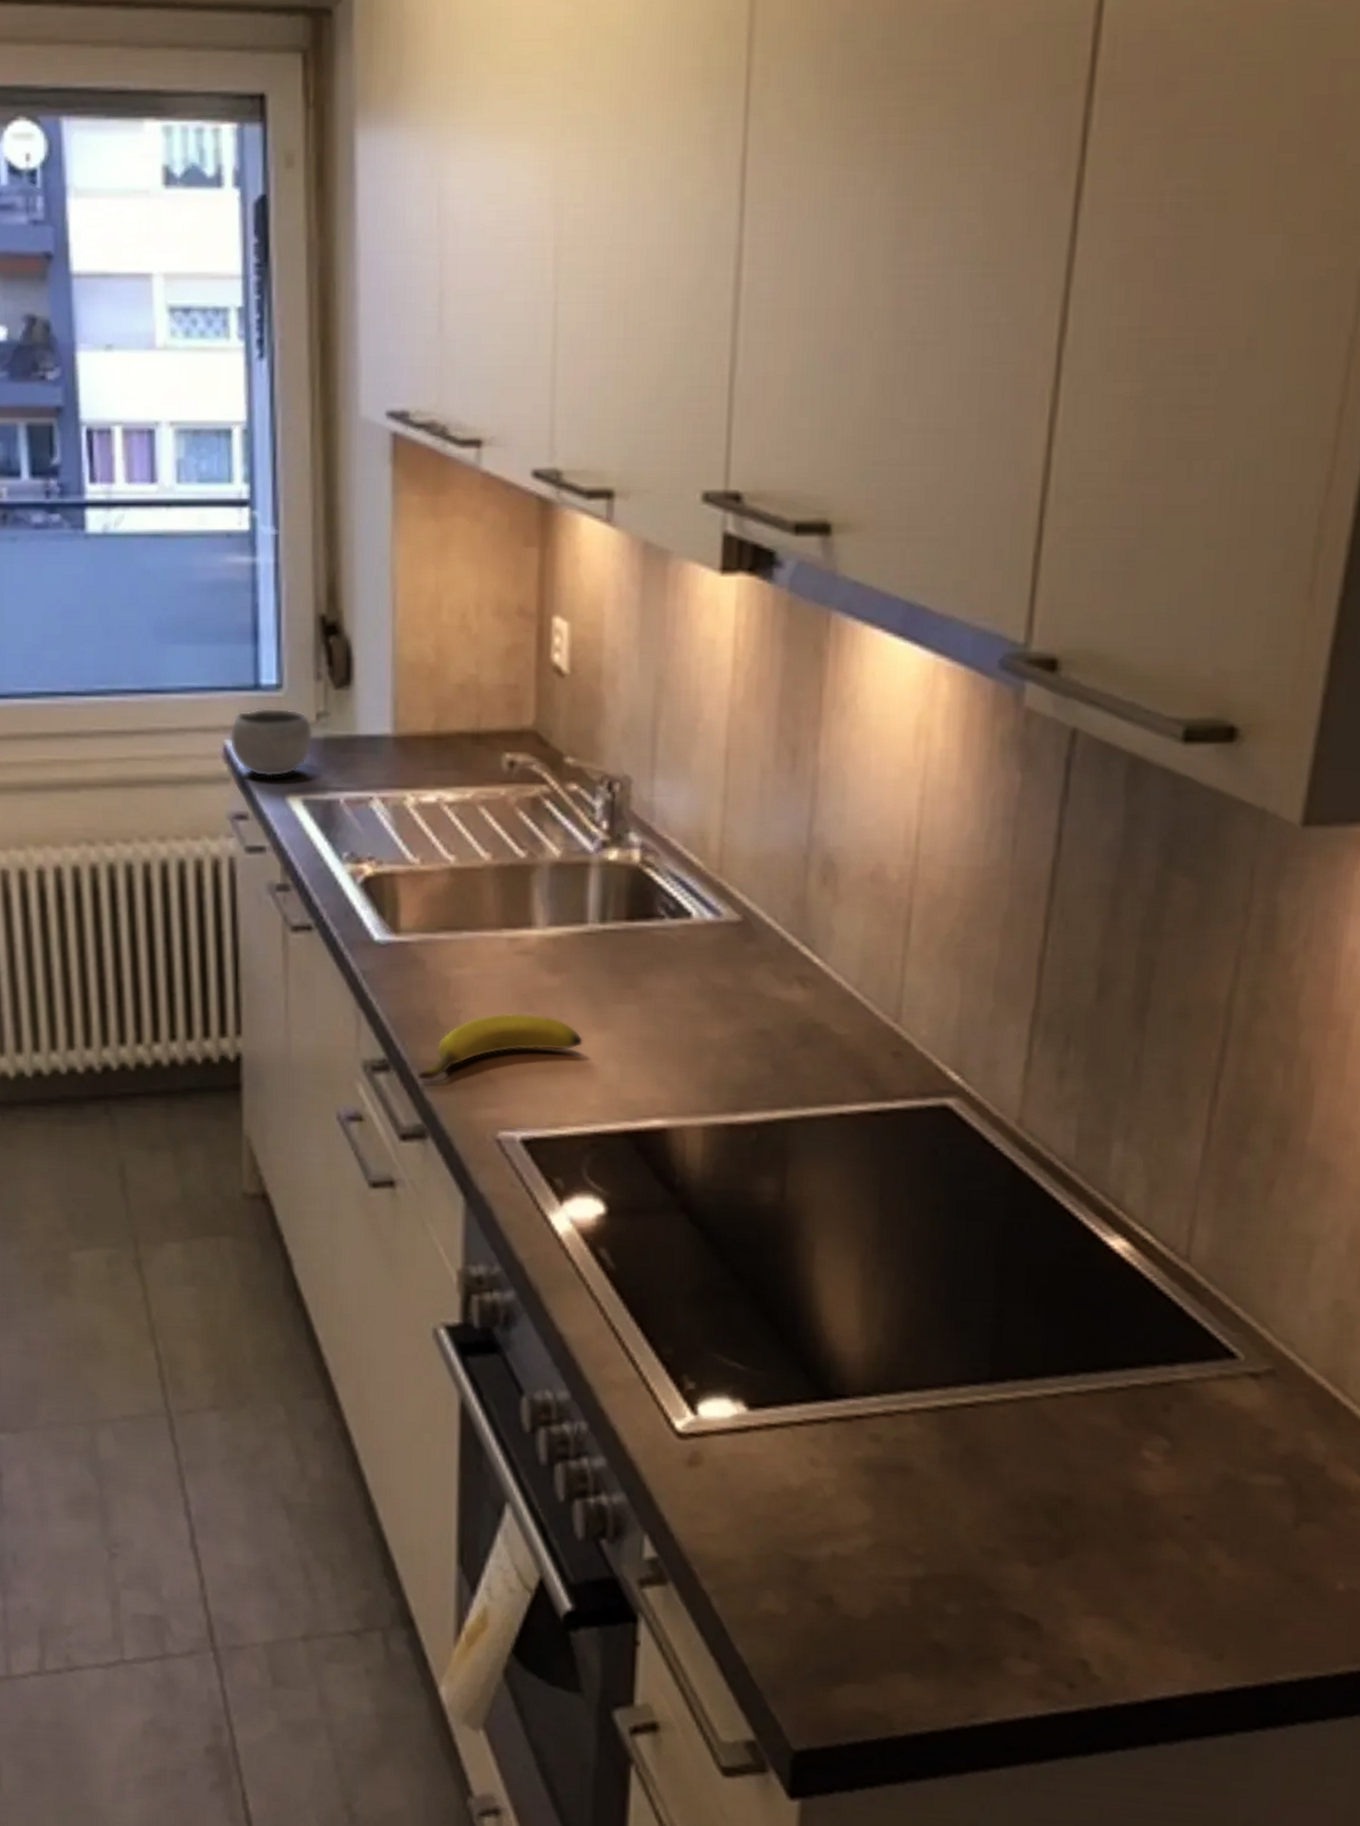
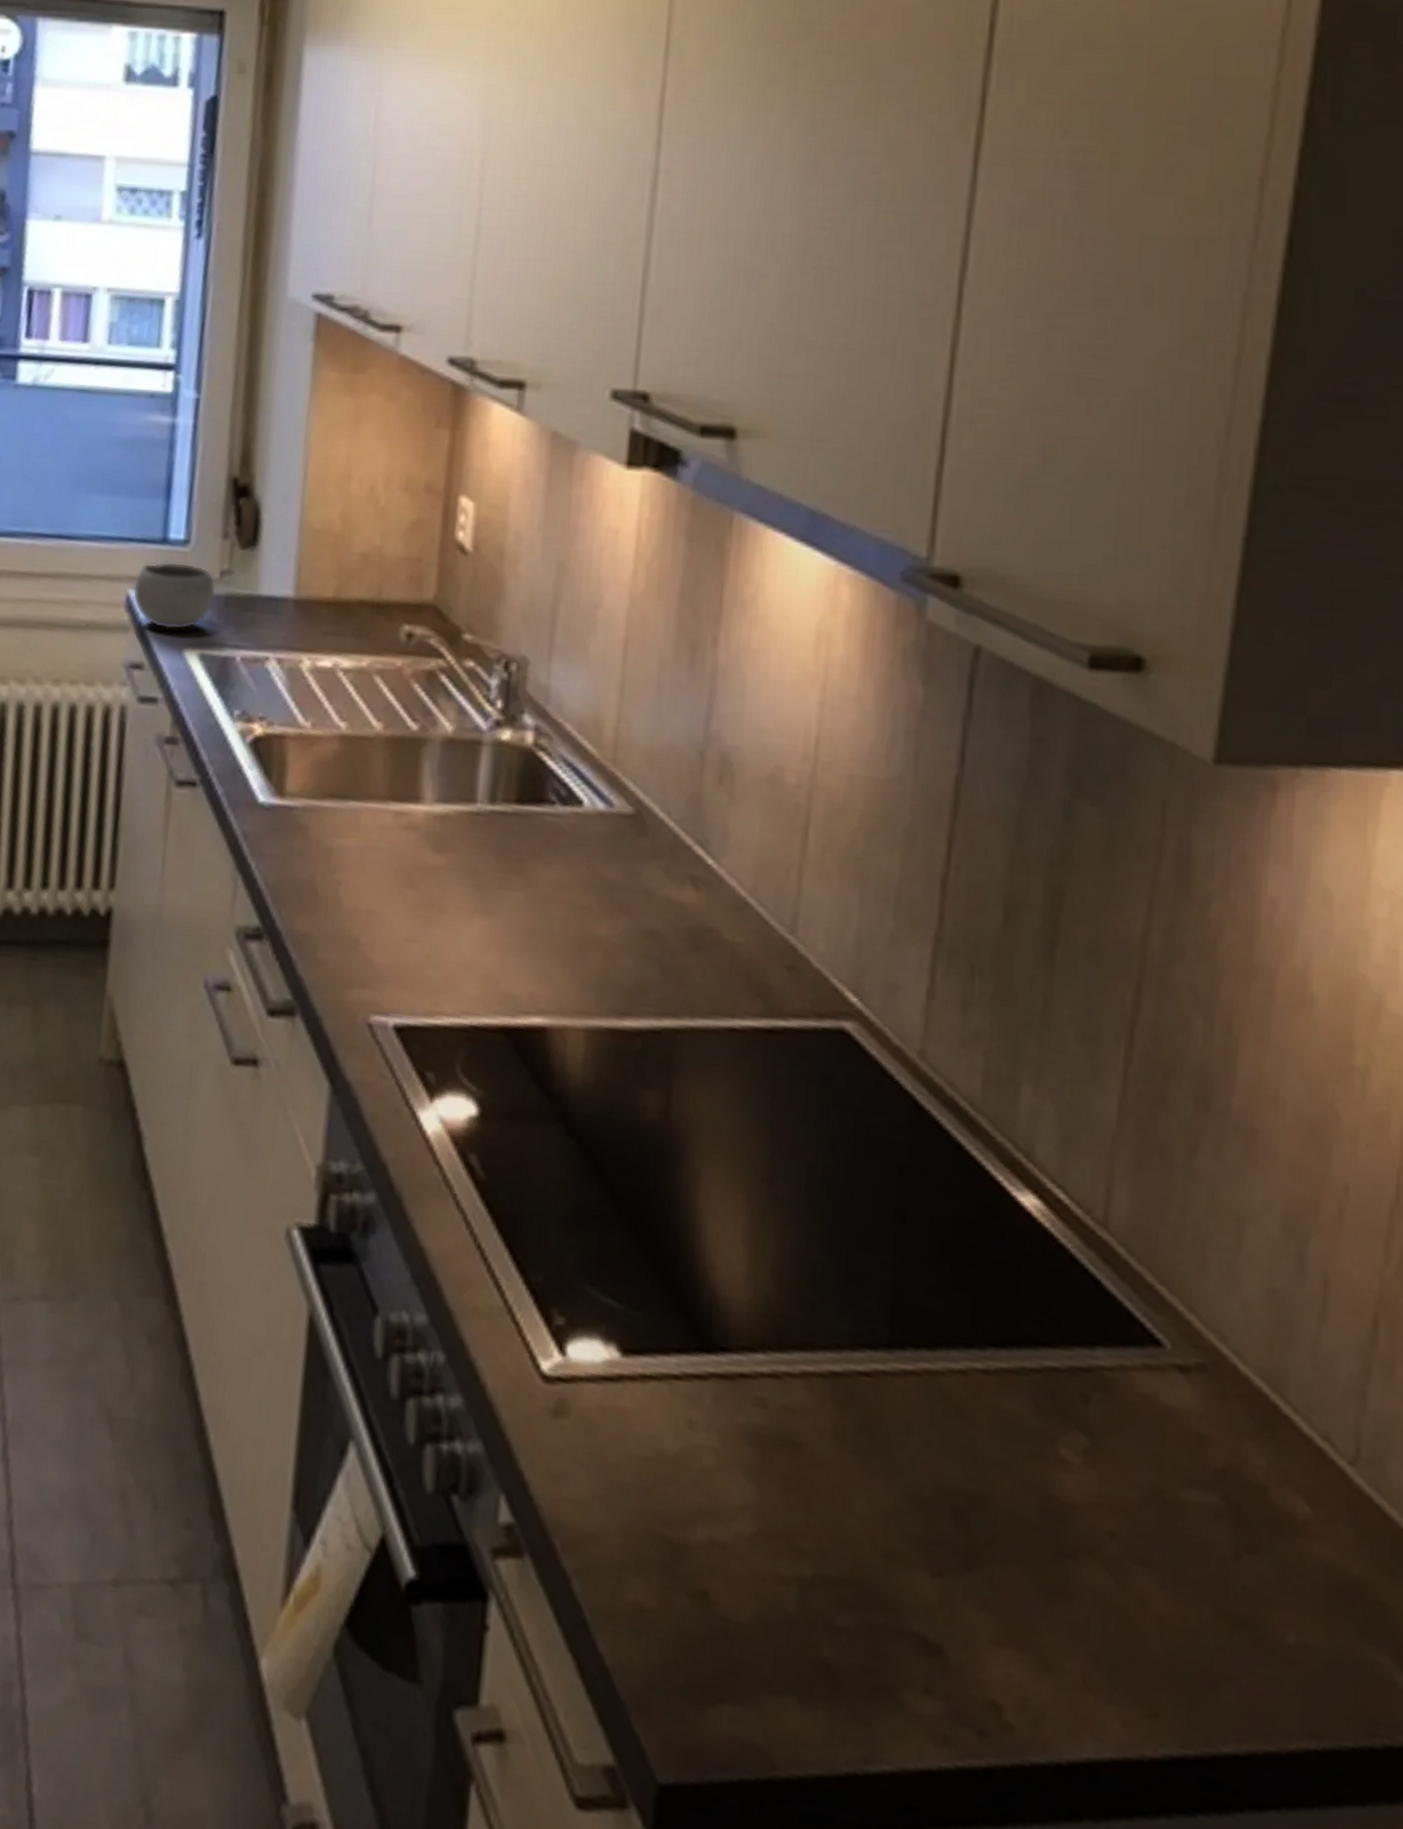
banana: present [418,1013,583,1081] -> none [291,889,465,954]

